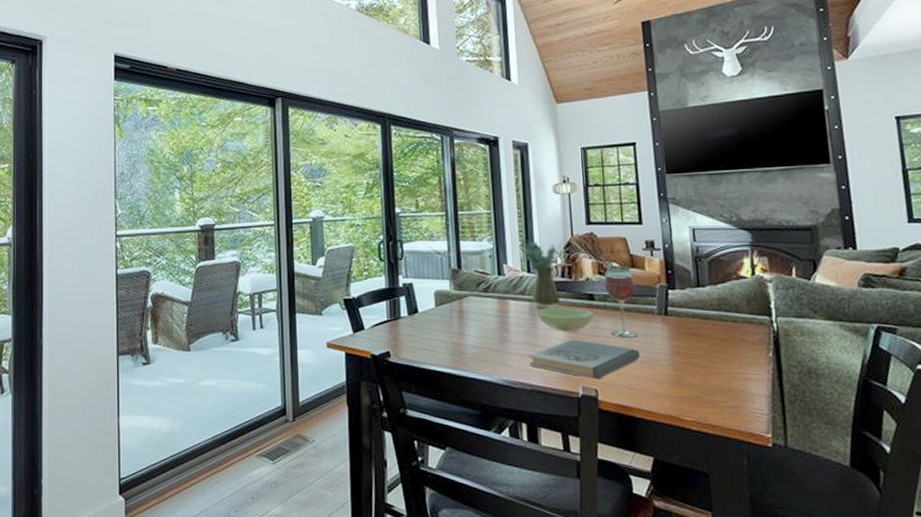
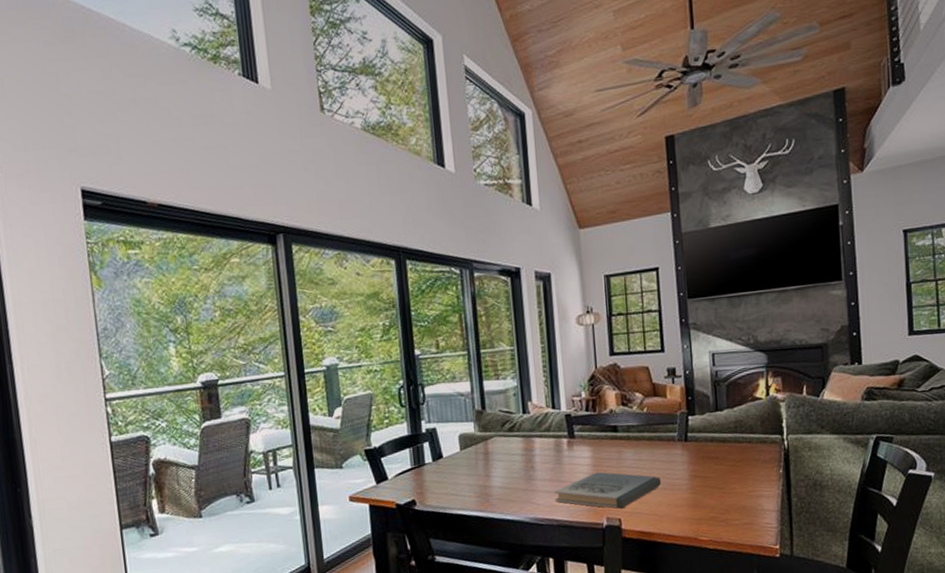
vase: present [521,238,561,311] -> none [545,374,585,447]
soup bowl: present [536,307,595,332] -> none [561,441,618,466]
wineglass: present [604,265,638,338] -> none [628,395,659,467]

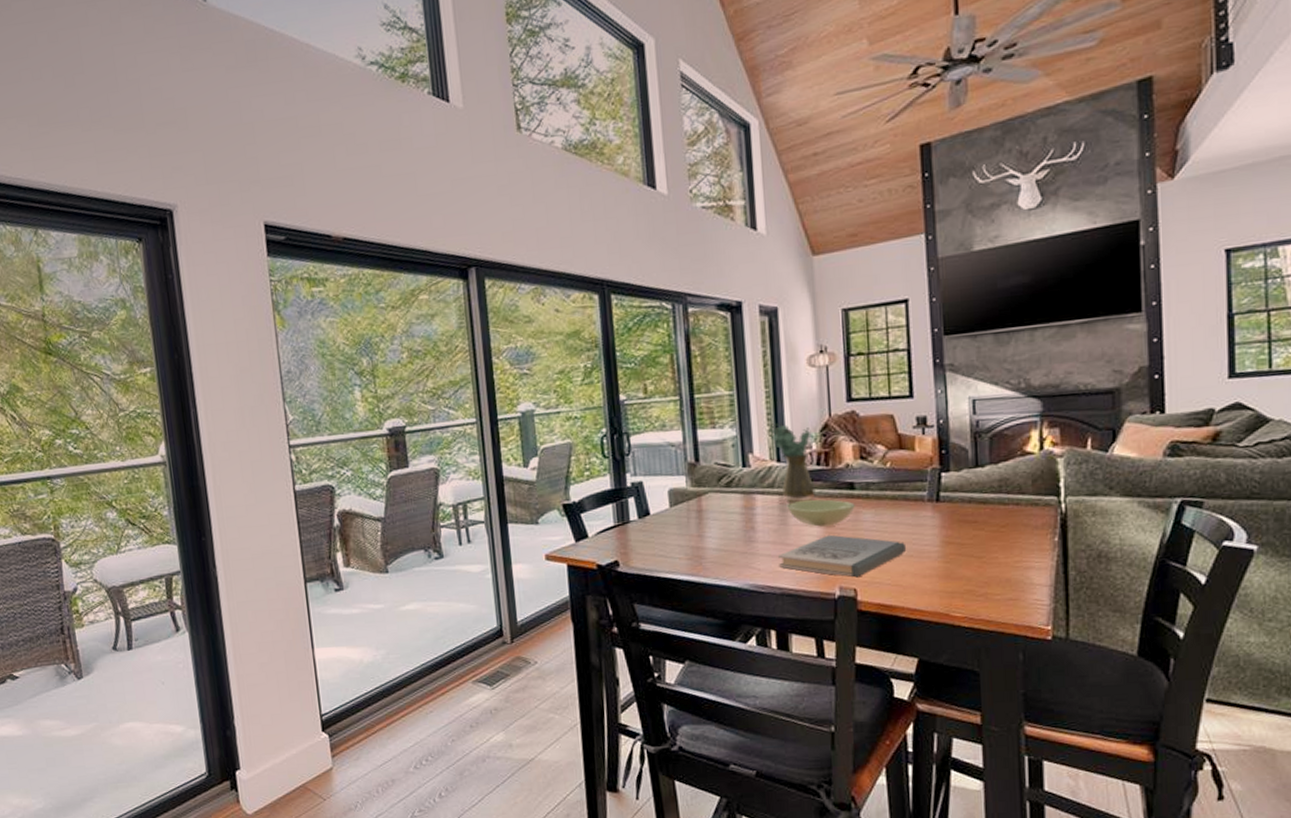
vase: none [545,374,585,447] -> present [769,422,816,505]
soup bowl: none [561,441,618,466] -> present [787,499,855,527]

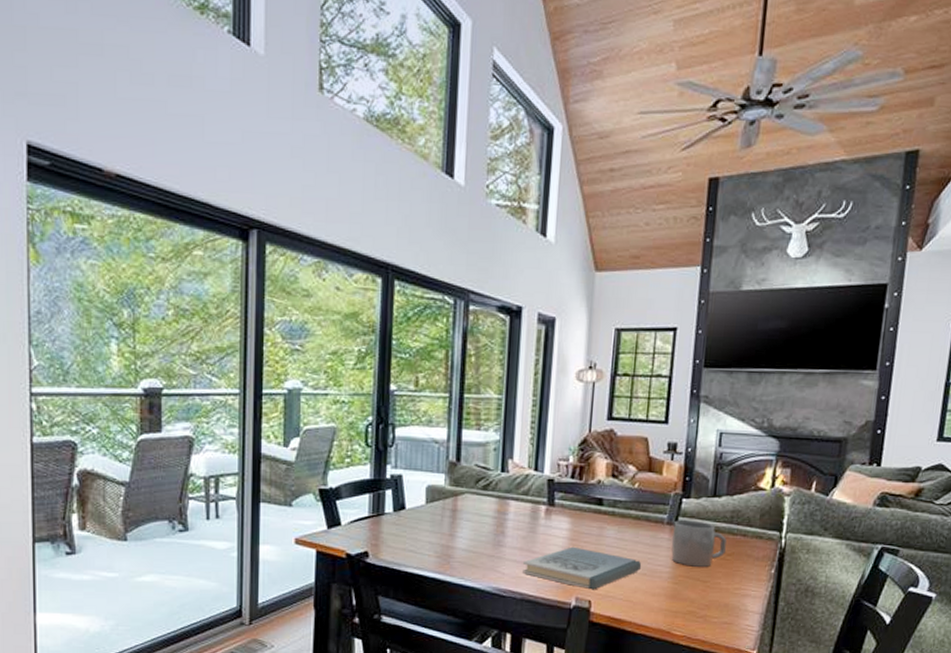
vase: present [769,422,816,505] -> none [531,431,569,514]
soup bowl: present [787,499,855,527] -> none [537,511,601,538]
mug: none [935,494,998,543] -> present [671,520,727,567]

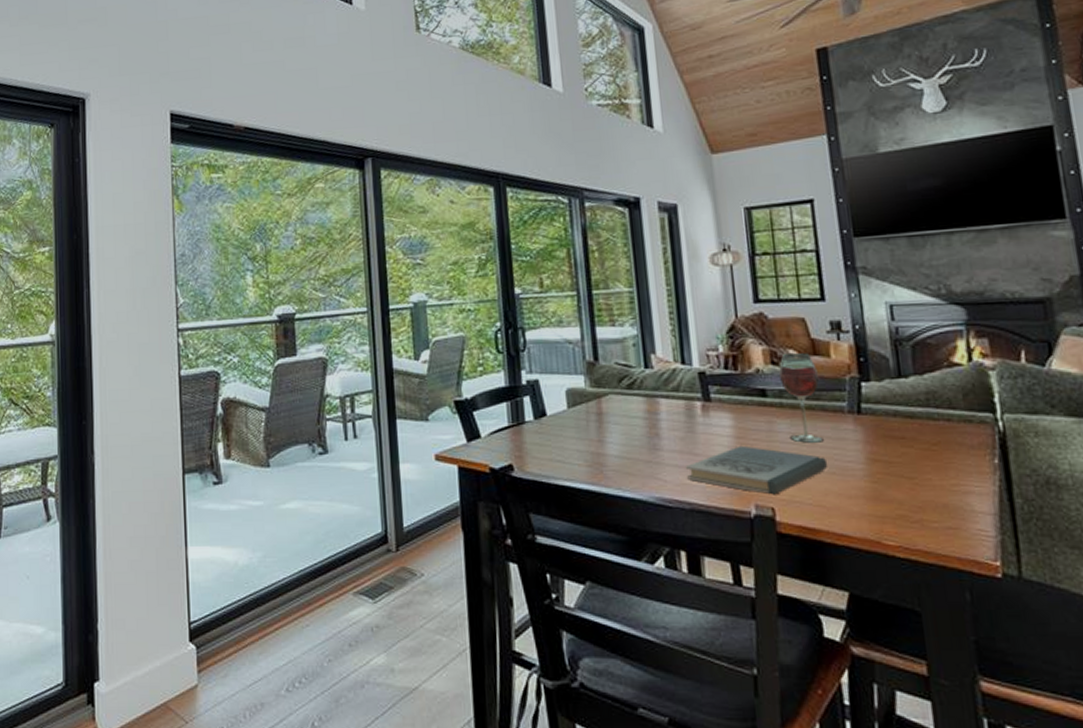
wineglass: none [615,467,649,548] -> present [779,352,824,443]
mug: present [671,520,727,567] -> none [856,406,929,461]

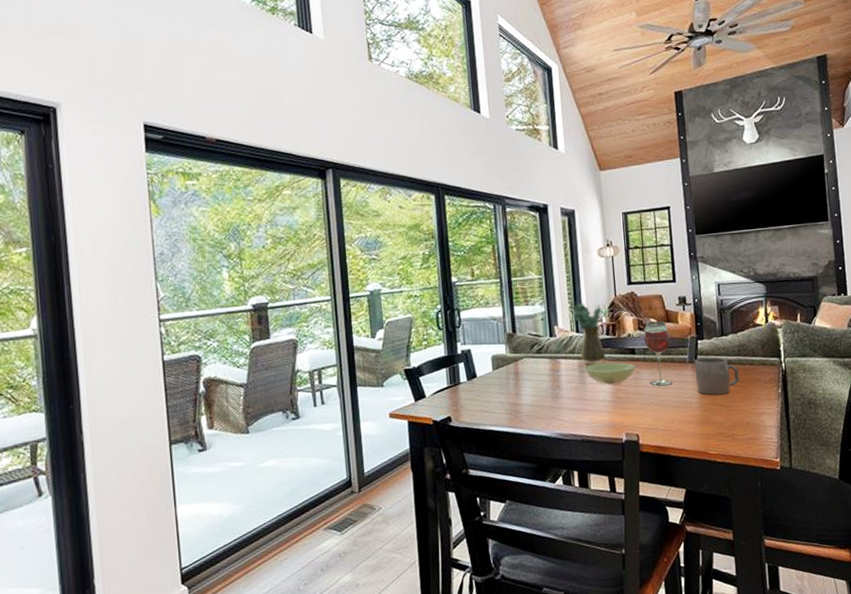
vase: none [672,322,724,411] -> present [570,300,606,367]
book: present [686,445,828,495] -> none [579,390,675,426]
soup bowl: none [693,406,768,437] -> present [584,362,636,385]
mug: none [856,406,929,461] -> present [694,357,739,396]

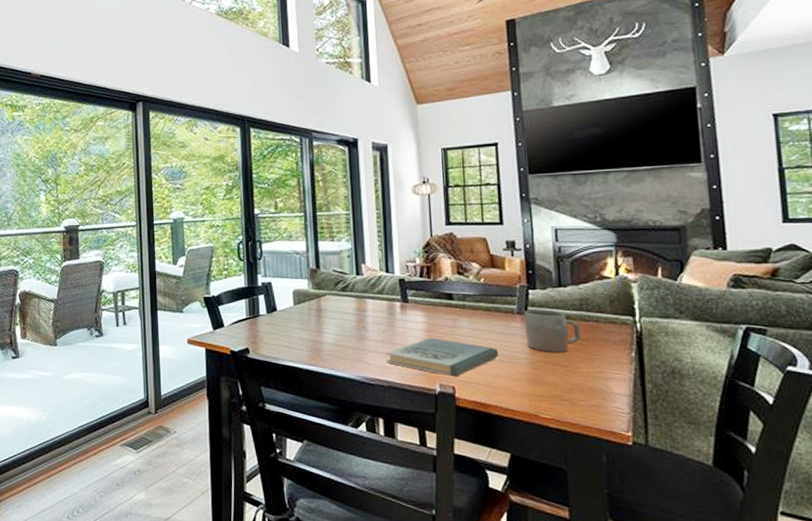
vase: present [570,300,606,367] -> none [379,239,419,310]
book: none [579,390,675,426] -> present [386,337,499,377]
soup bowl: present [584,362,636,385] -> none [394,307,453,330]
wineglass: present [644,320,672,386] -> none [464,265,496,337]

